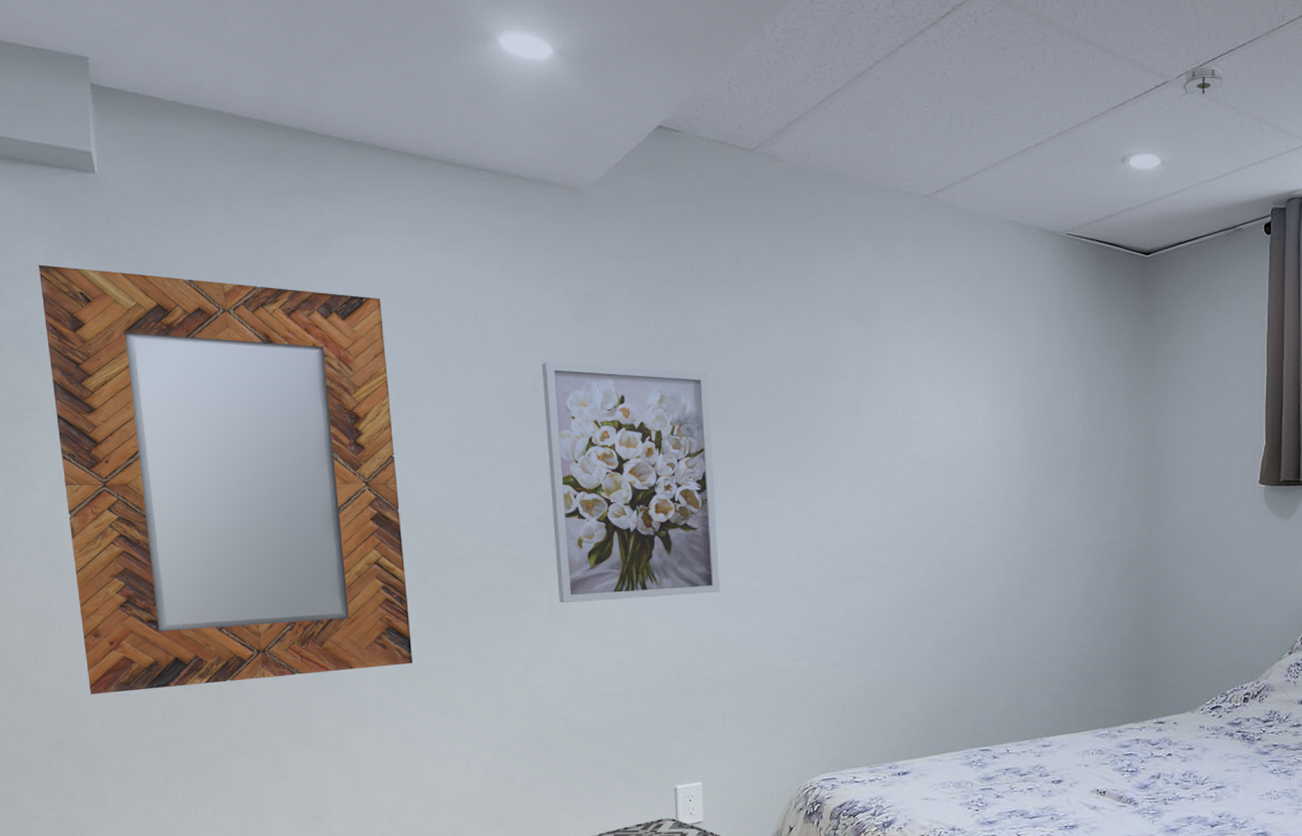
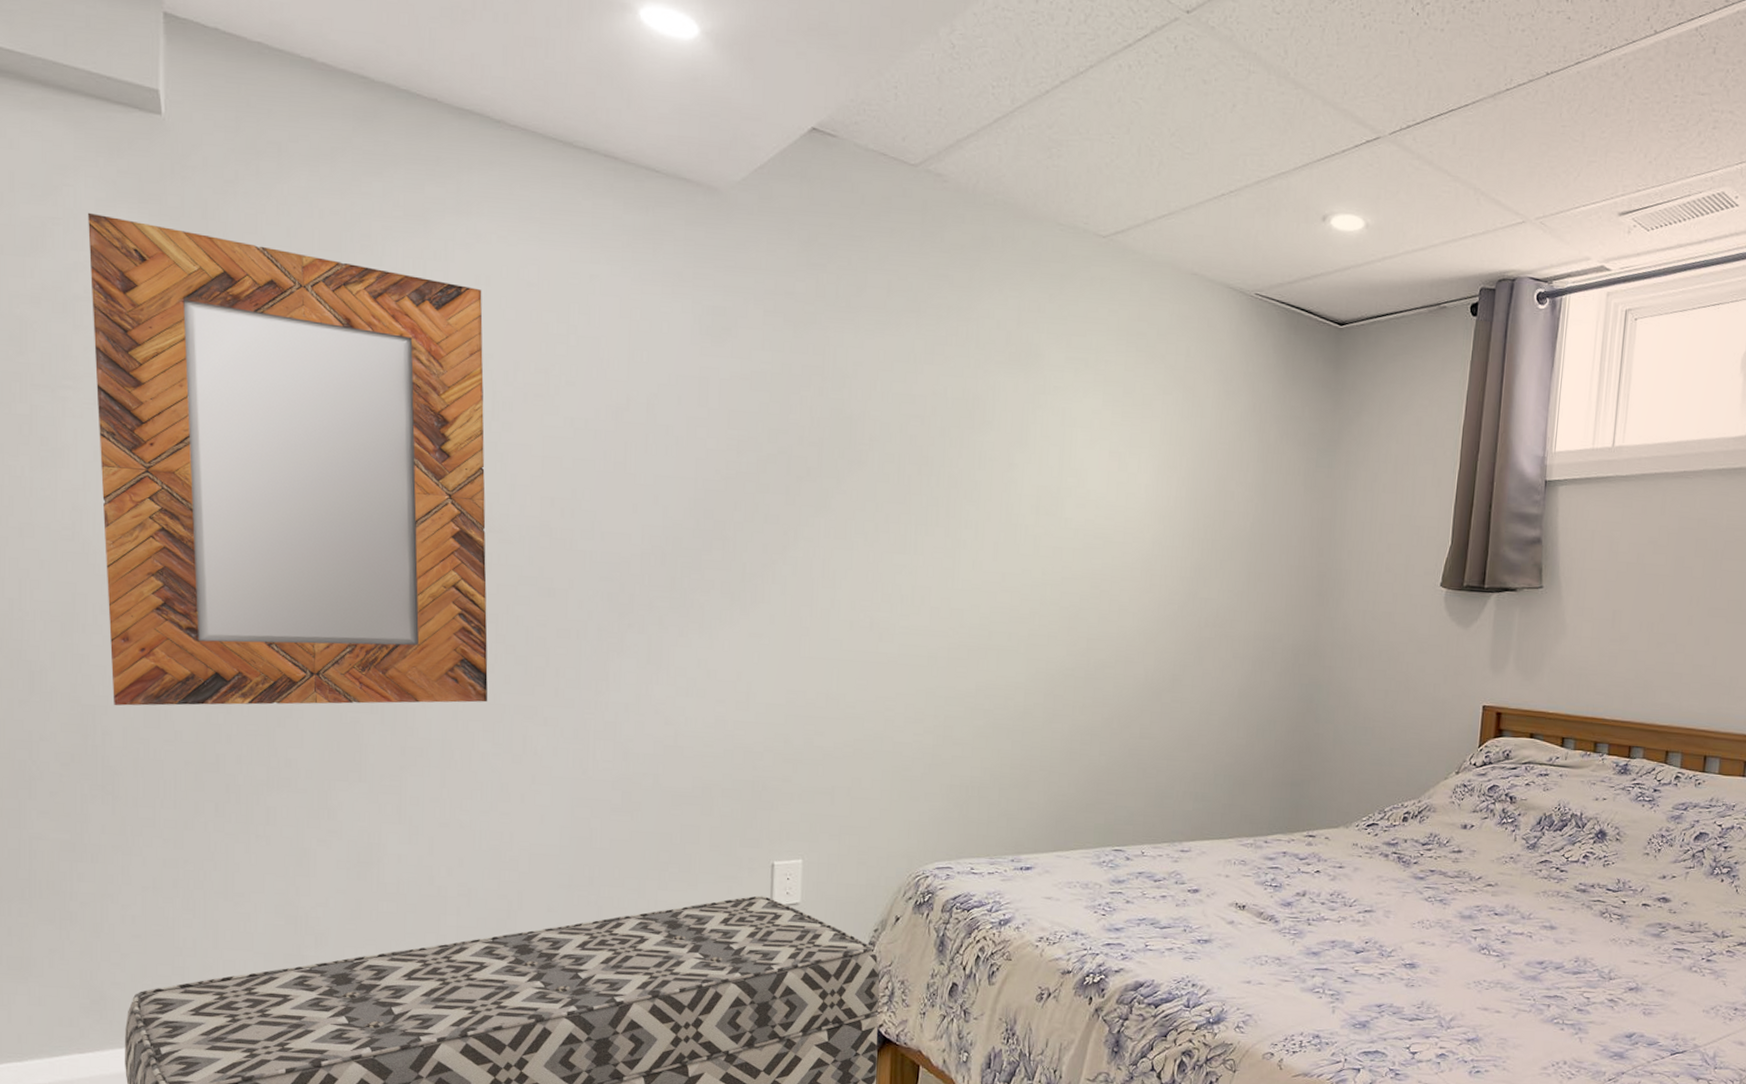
wall art: present [541,361,721,603] -> none [658,379,845,653]
smoke detector: present [1180,66,1225,97] -> none [1392,124,1443,156]

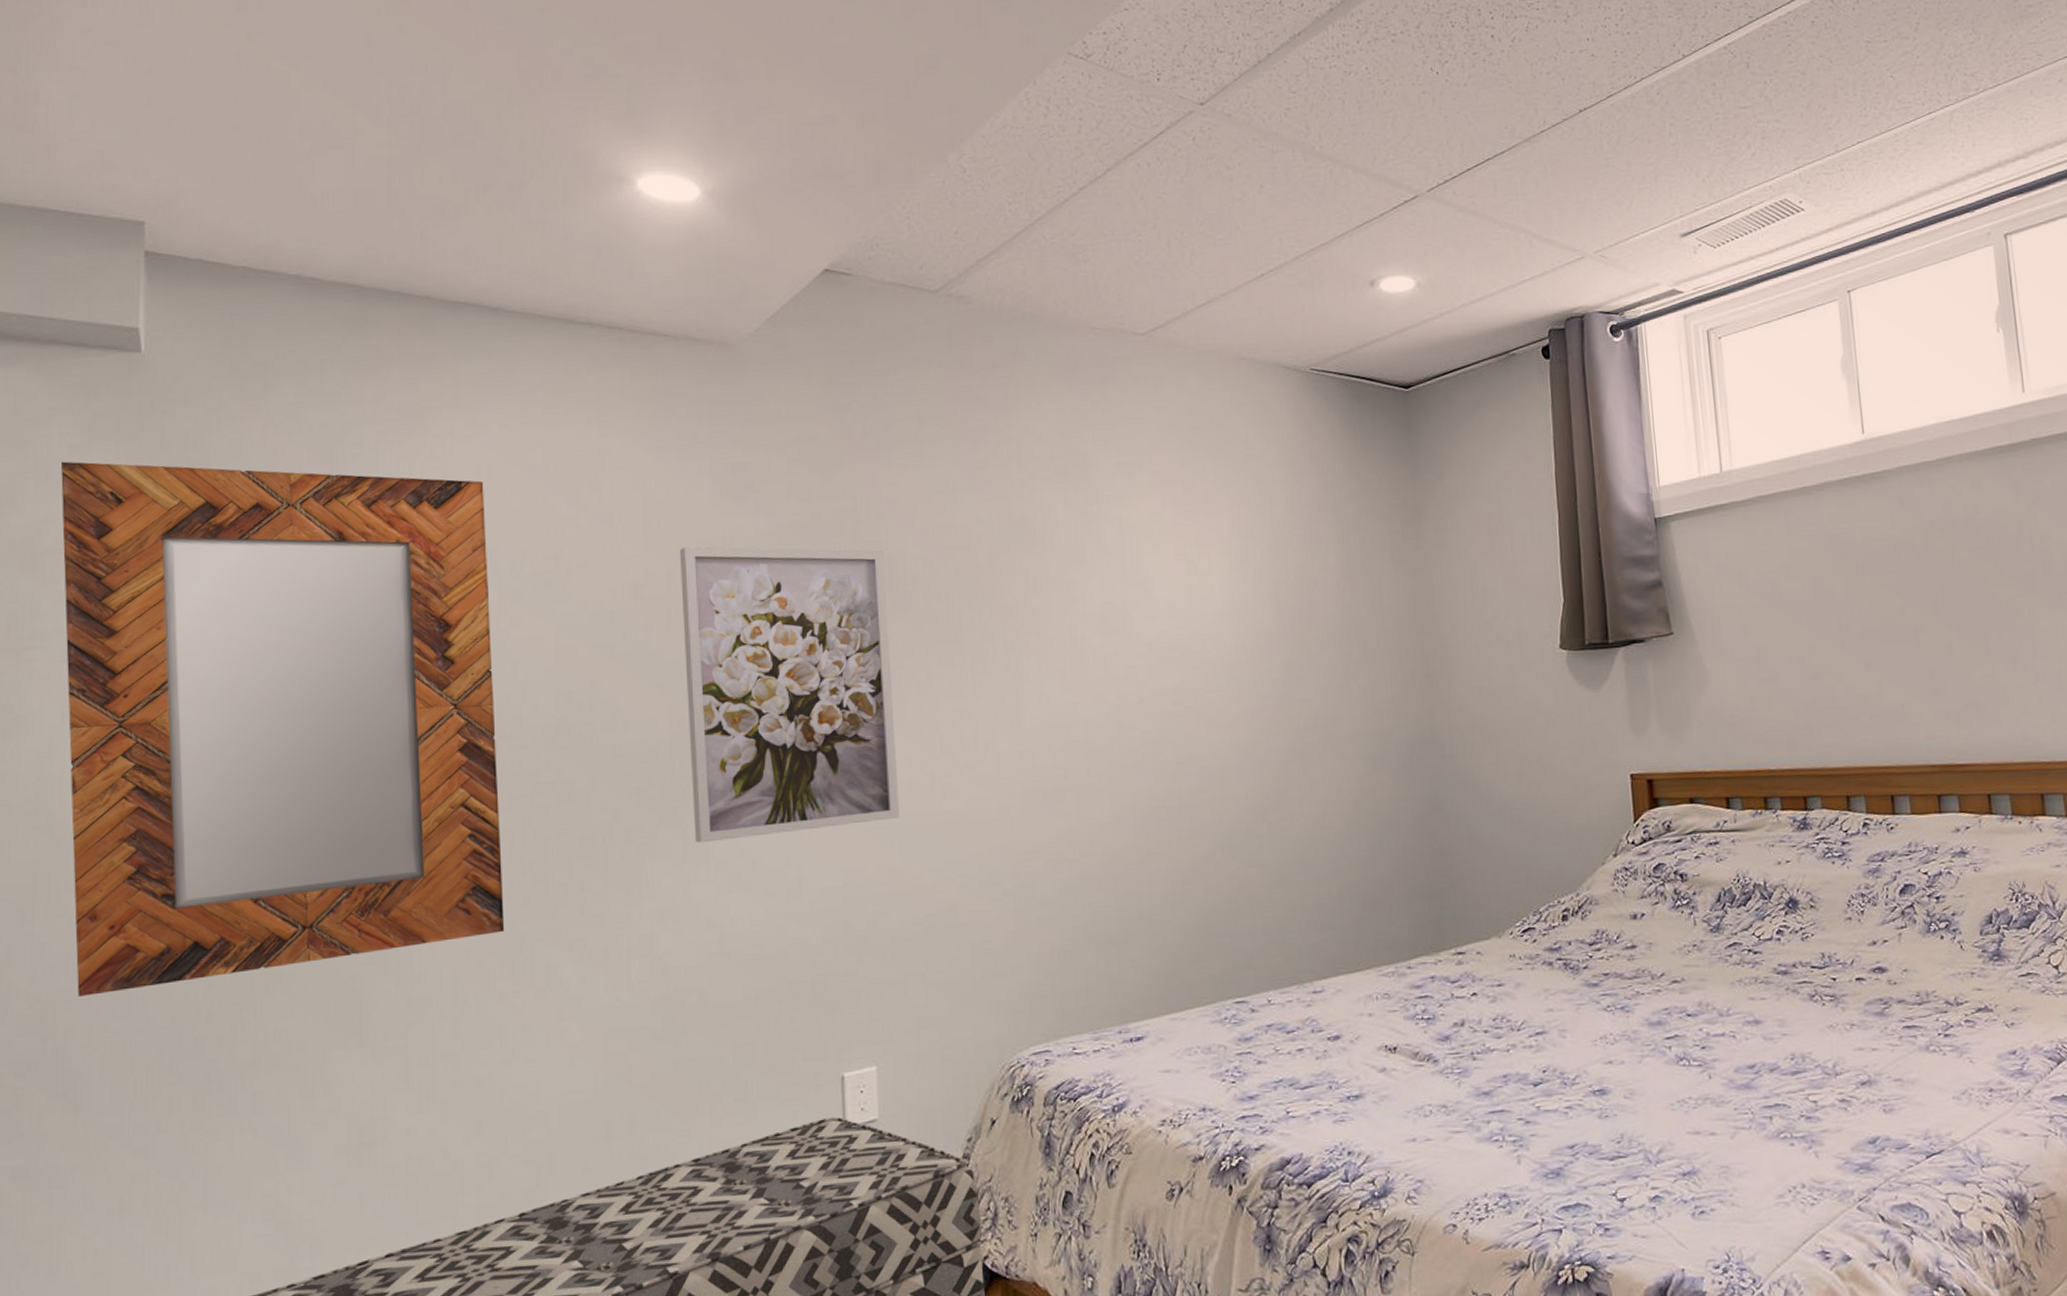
wall art: none [658,379,845,653] -> present [679,546,900,843]

